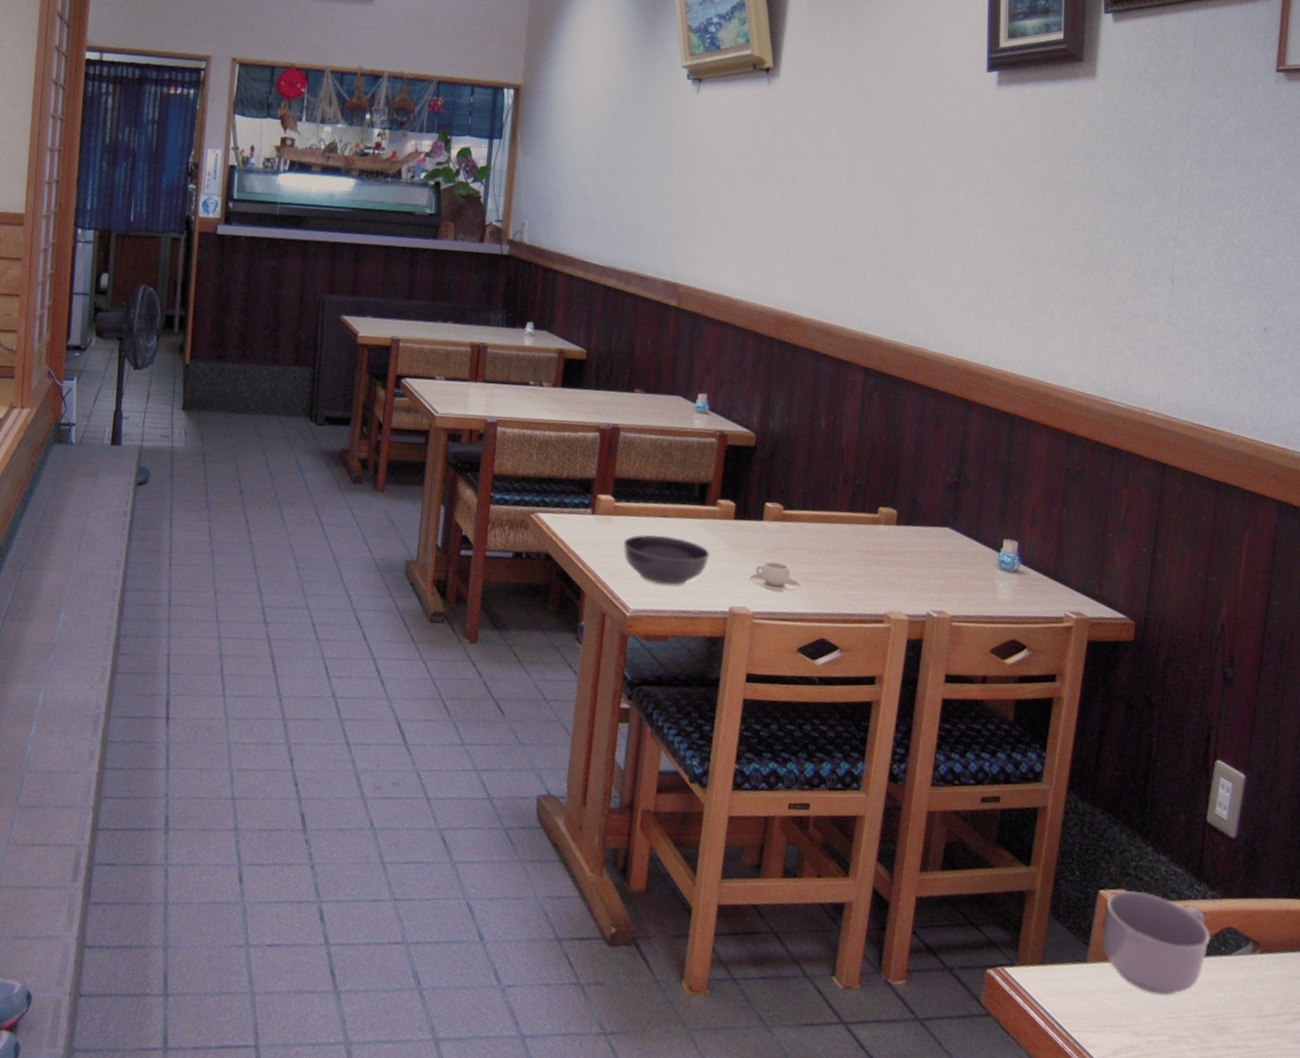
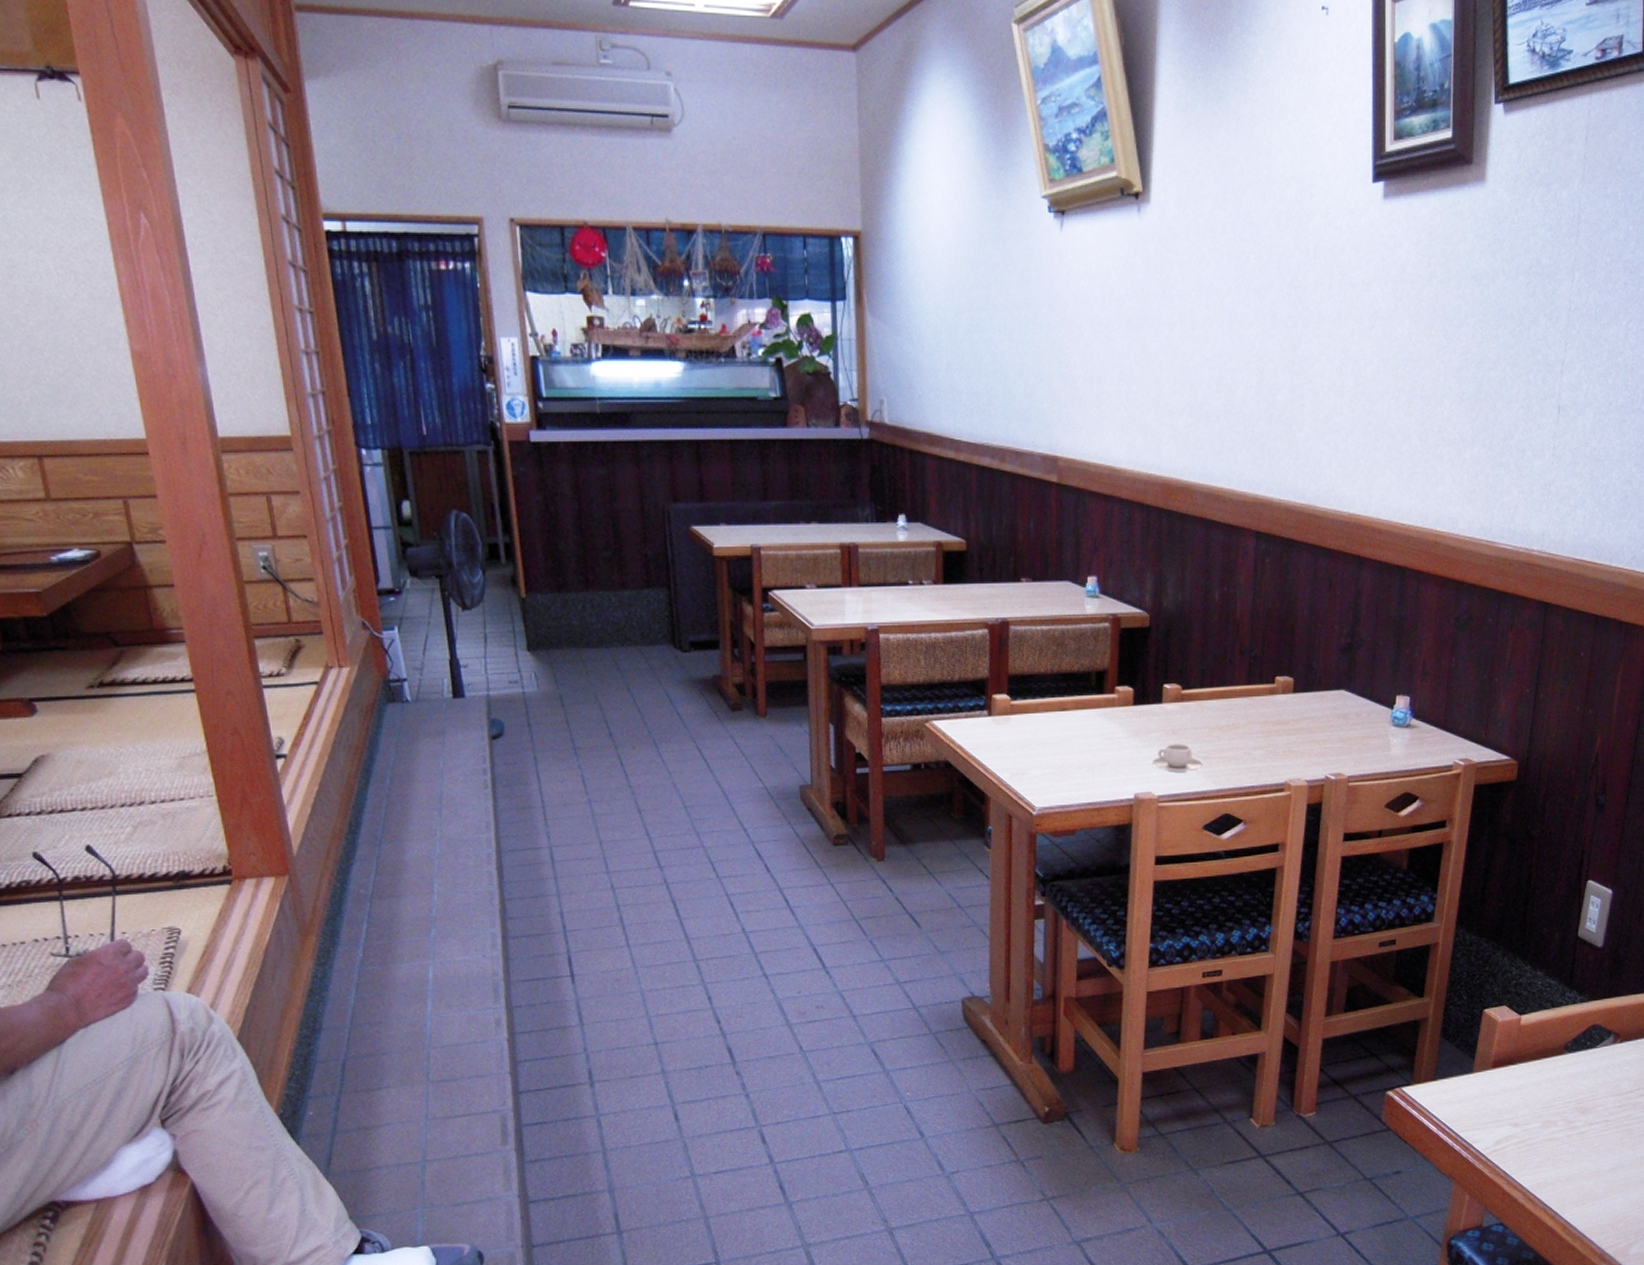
bowl: present [623,535,711,586] -> none [1023,730,1112,780]
teacup: present [1101,889,1212,995] -> none [1485,1005,1580,1090]

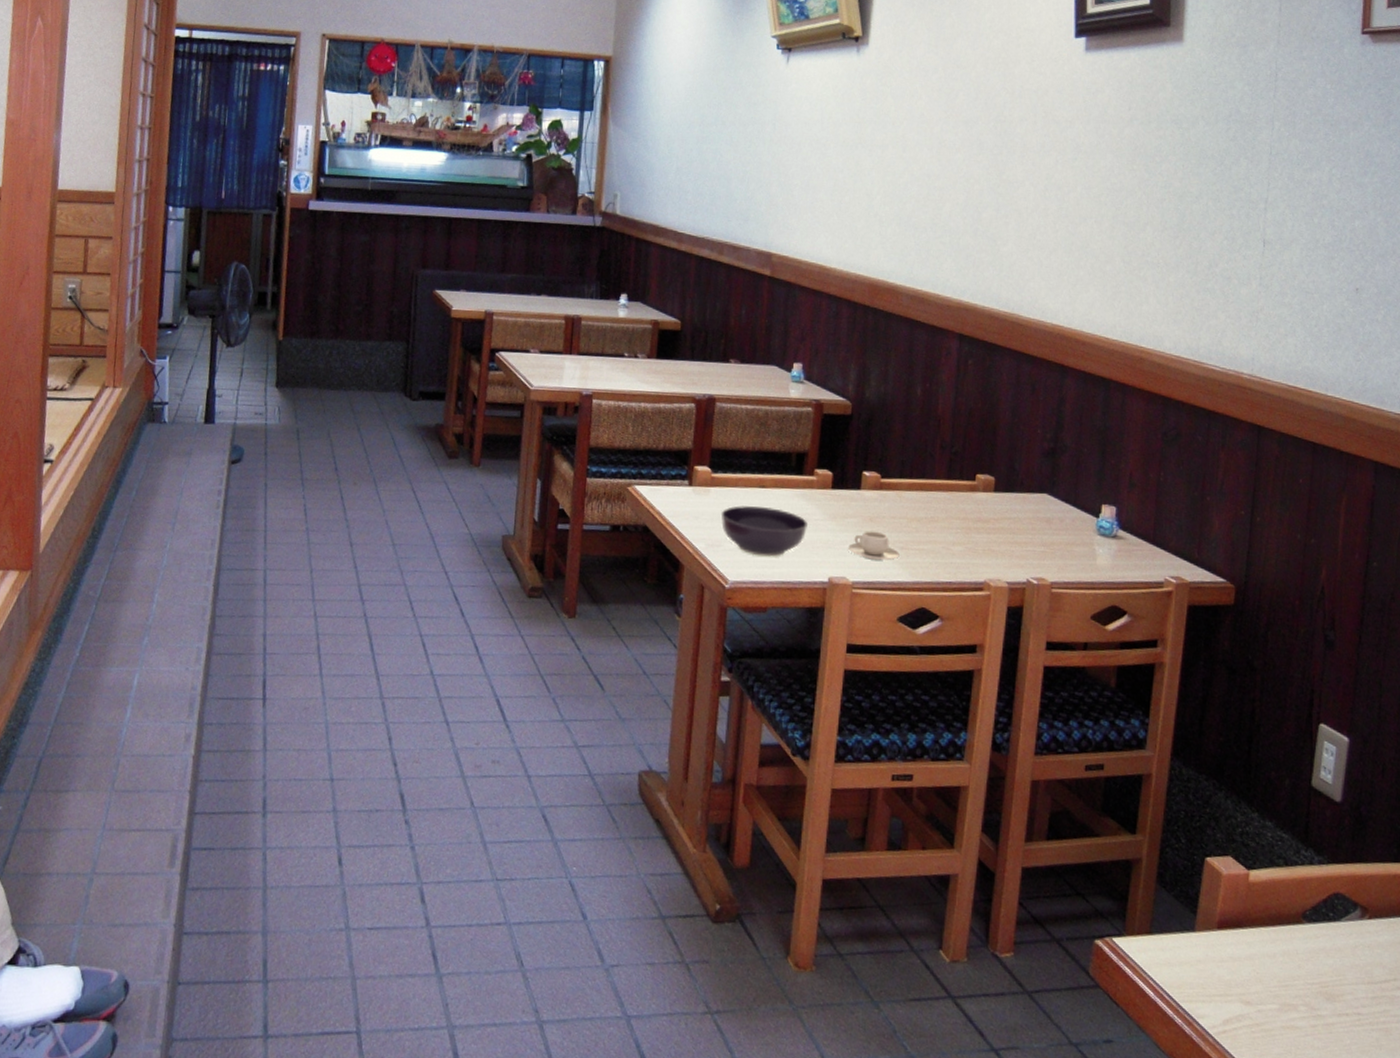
bowl: none [1023,730,1112,780] -> present [721,505,809,557]

